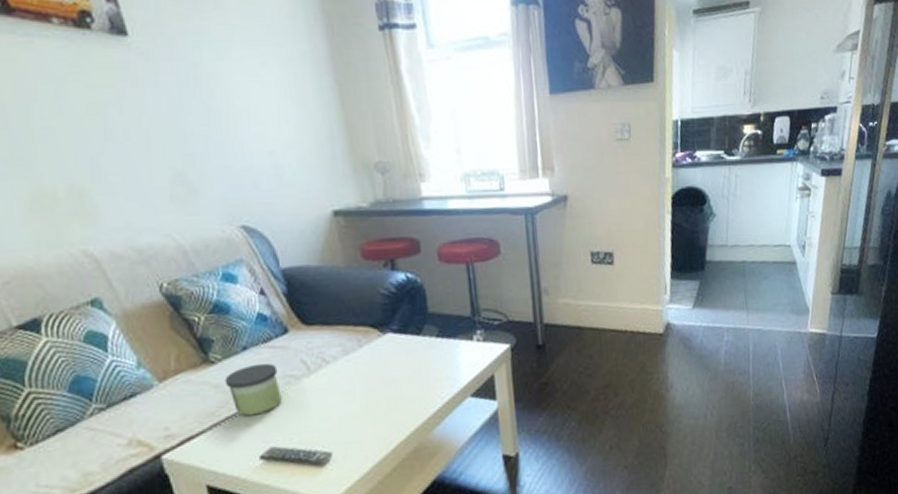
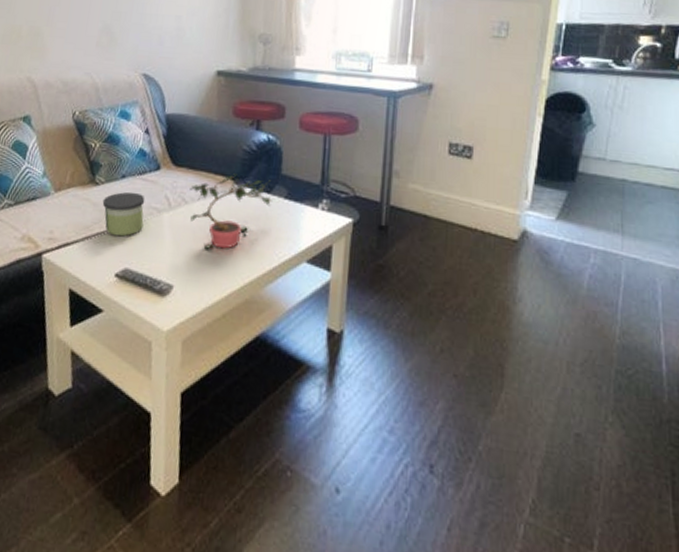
potted plant: none [328,321,424,407] -> present [190,174,273,249]

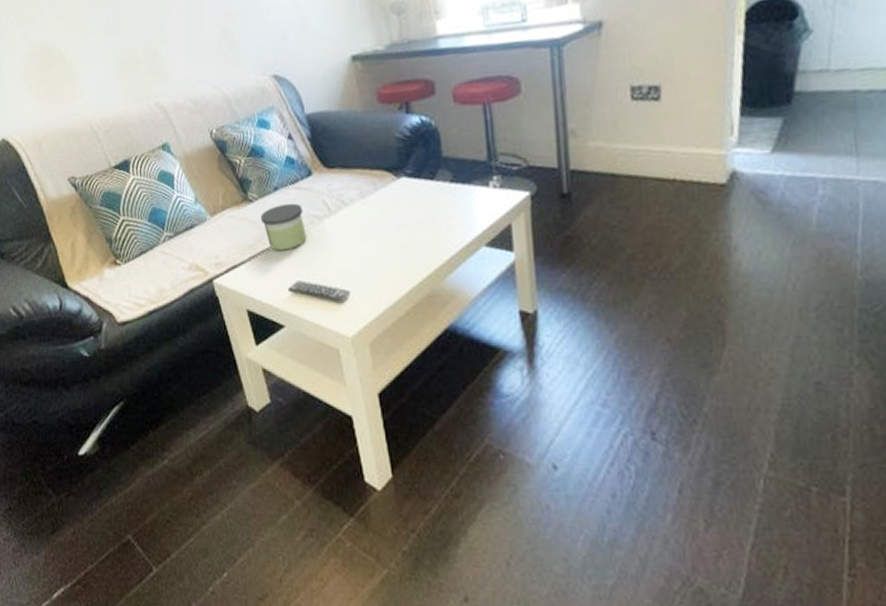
potted plant: present [190,174,273,249] -> none [347,165,438,249]

